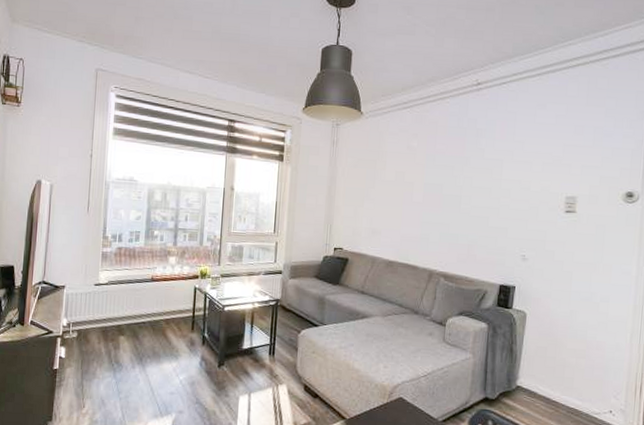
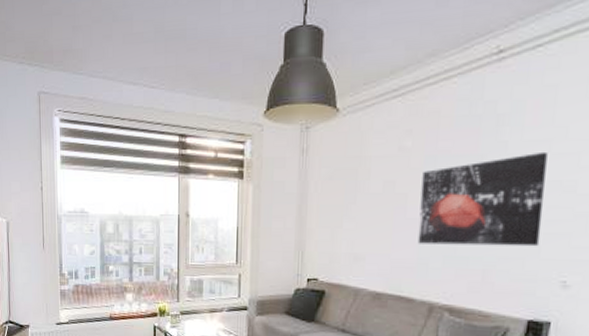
wall art: none [421,158,511,229] -> present [417,151,548,247]

